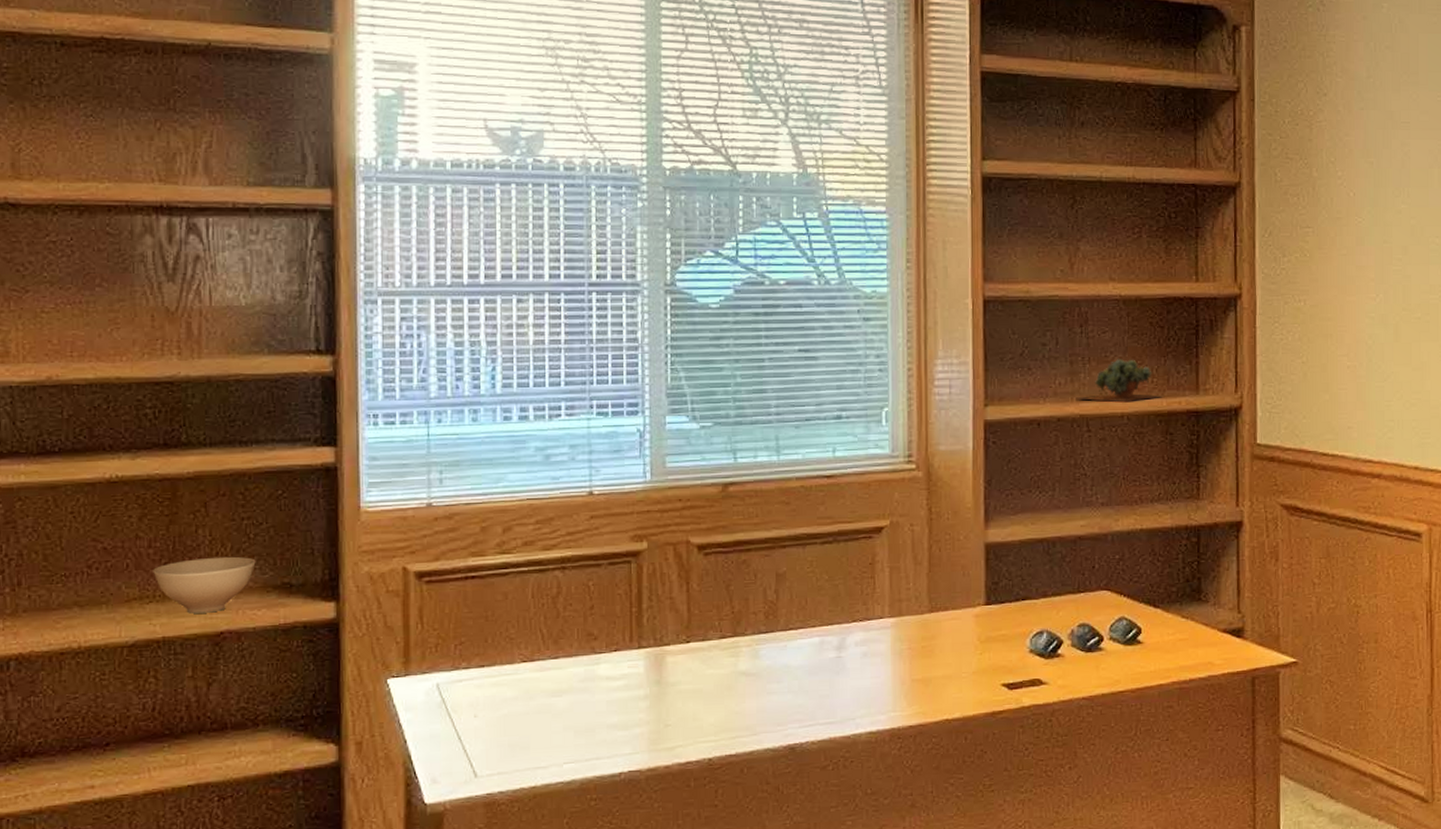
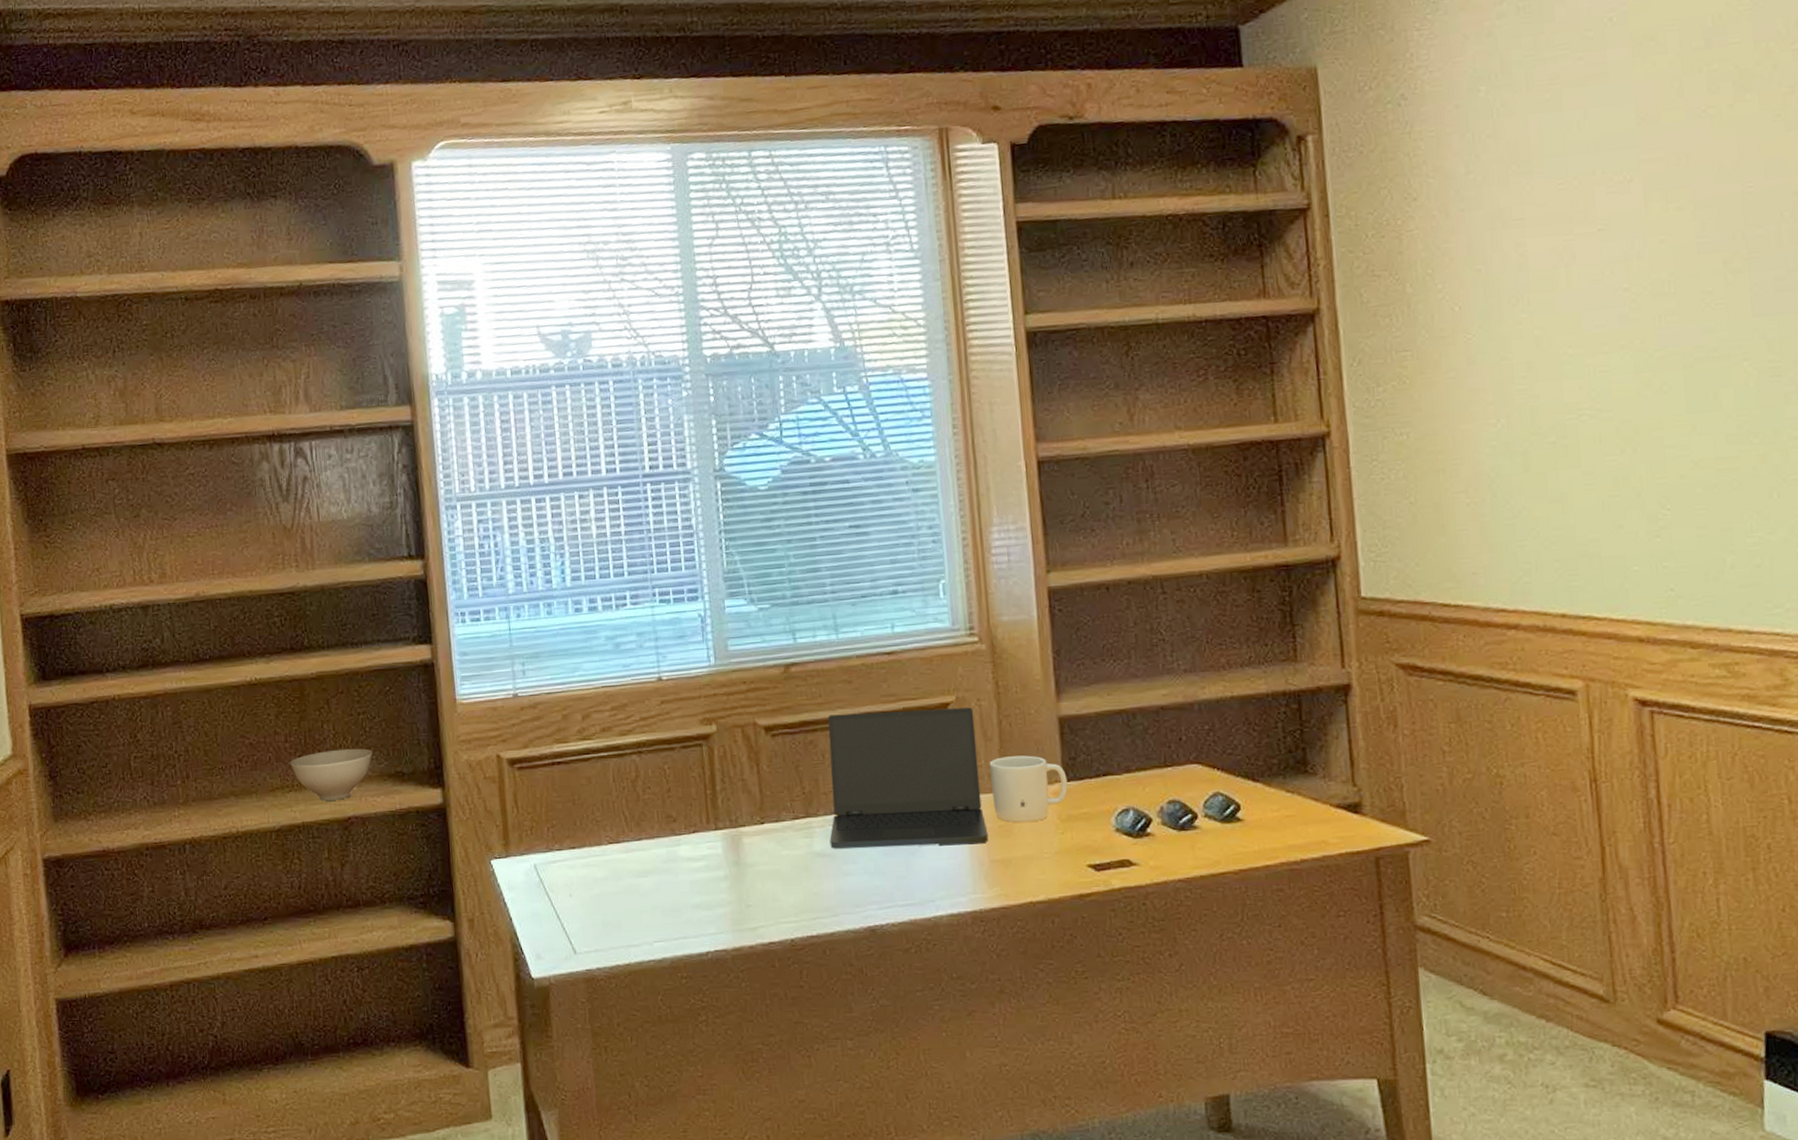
laptop: none [756,532,911,669] -> present [828,707,989,849]
mug: none [917,579,989,644] -> present [989,755,1068,824]
succulent plant: present [1076,358,1163,403] -> none [1146,512,1247,561]

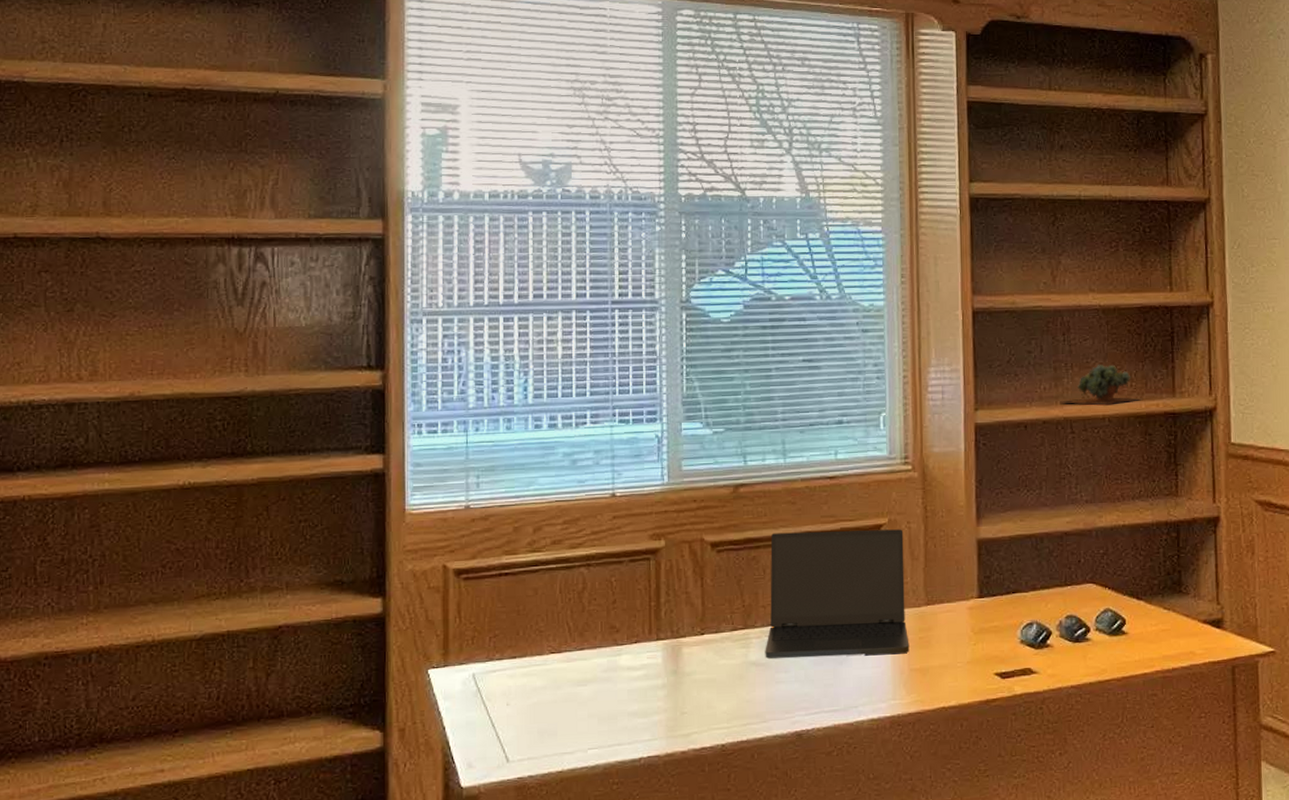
bowl: present [290,748,373,801] -> none [220,556,311,609]
mug: present [989,755,1068,824] -> none [914,573,982,635]
succulent plant: none [1146,512,1247,561] -> present [1060,364,1142,406]

